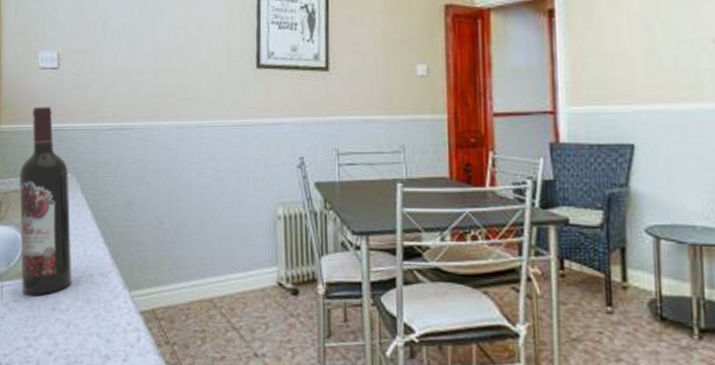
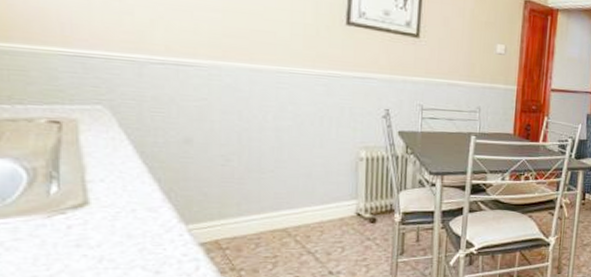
wine bottle: present [19,107,73,295] -> none [17,26,106,232]

